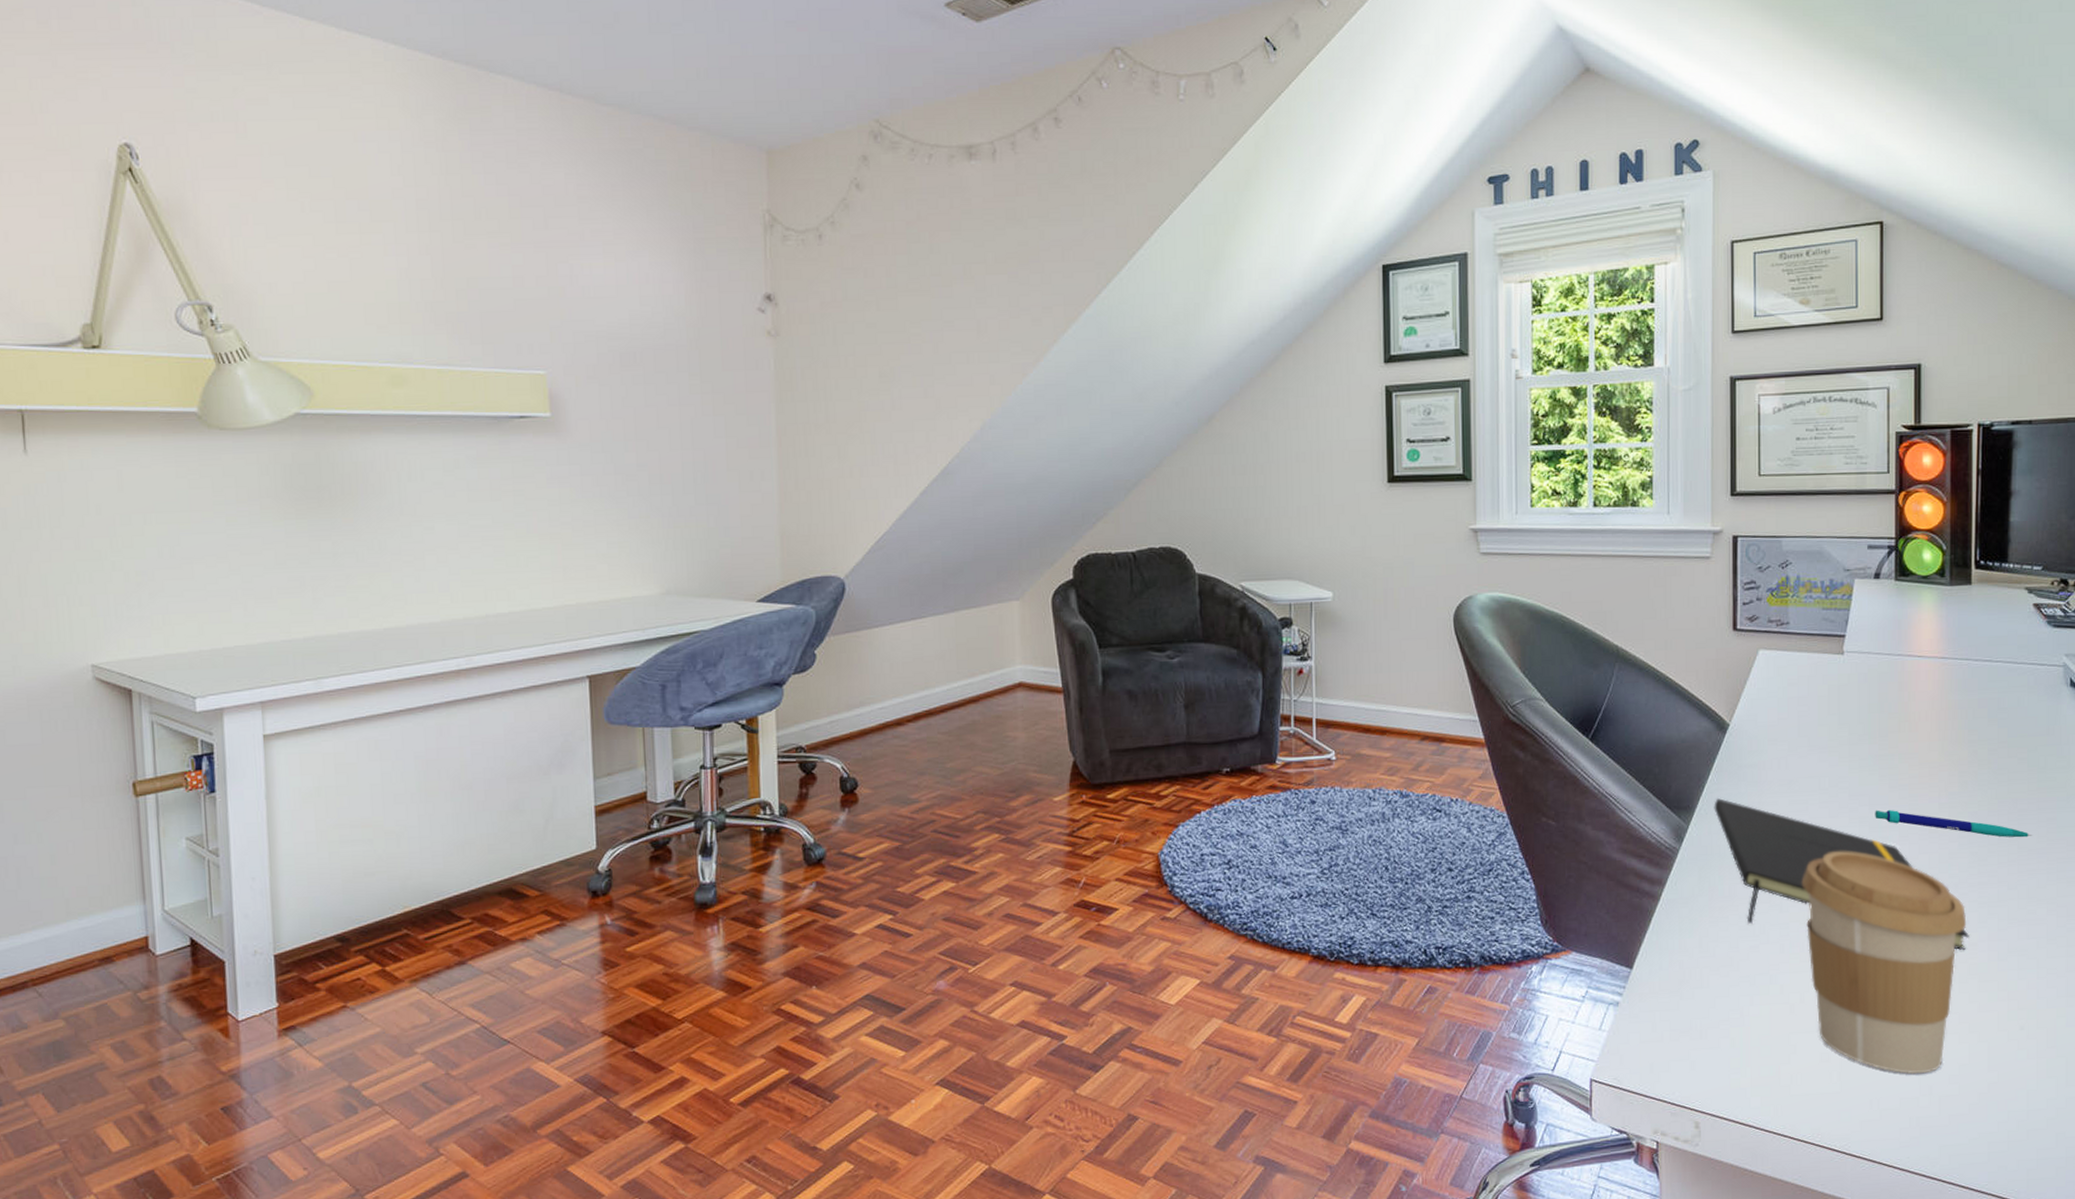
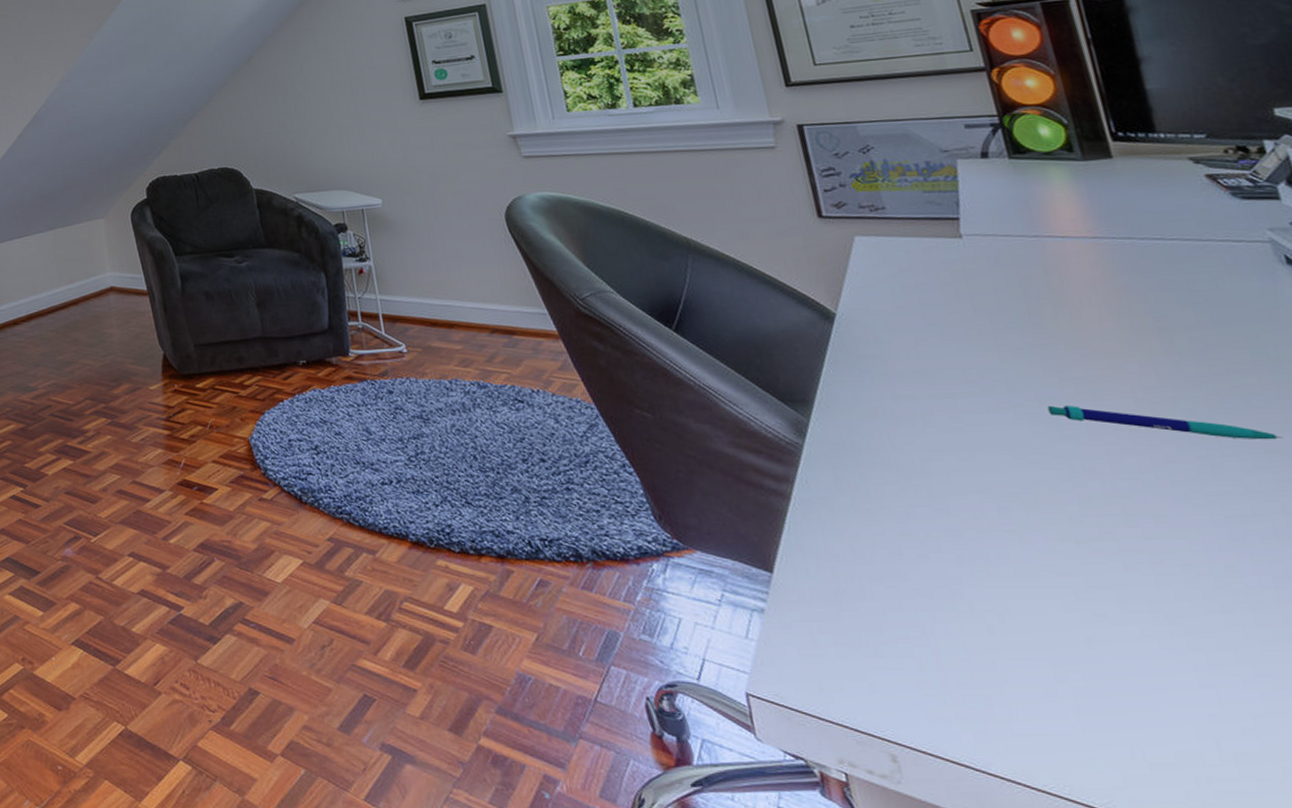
notepad: present [1714,797,1969,951] -> none [835,390,1223,574]
coffee cup: present [1801,851,1967,1075] -> none [967,451,1226,723]

